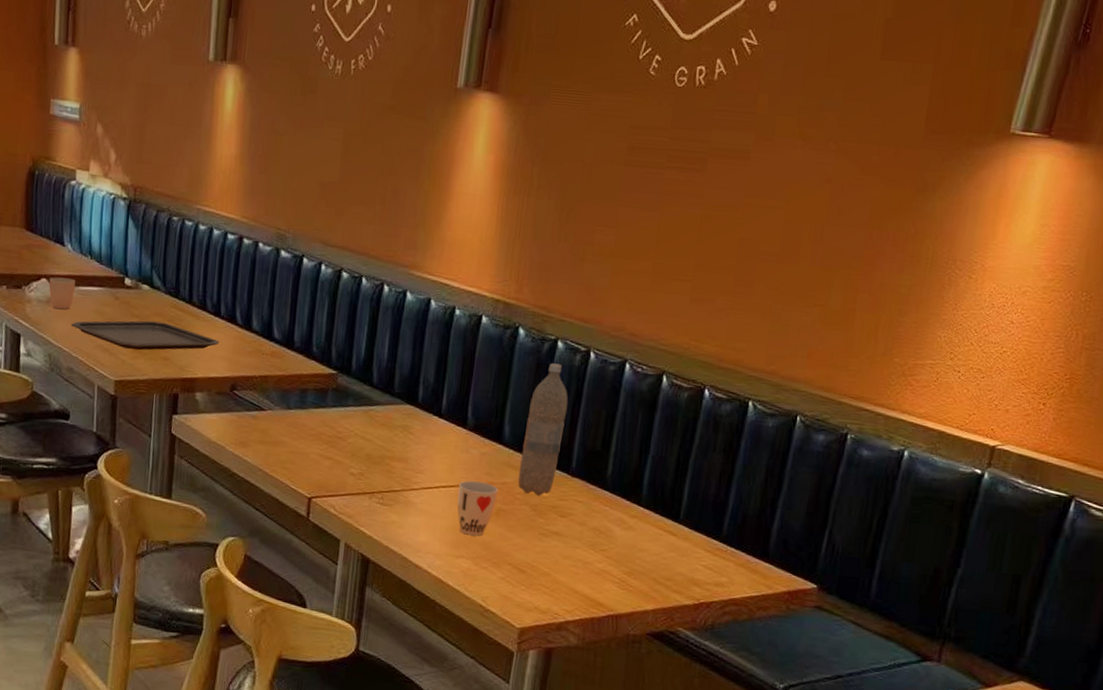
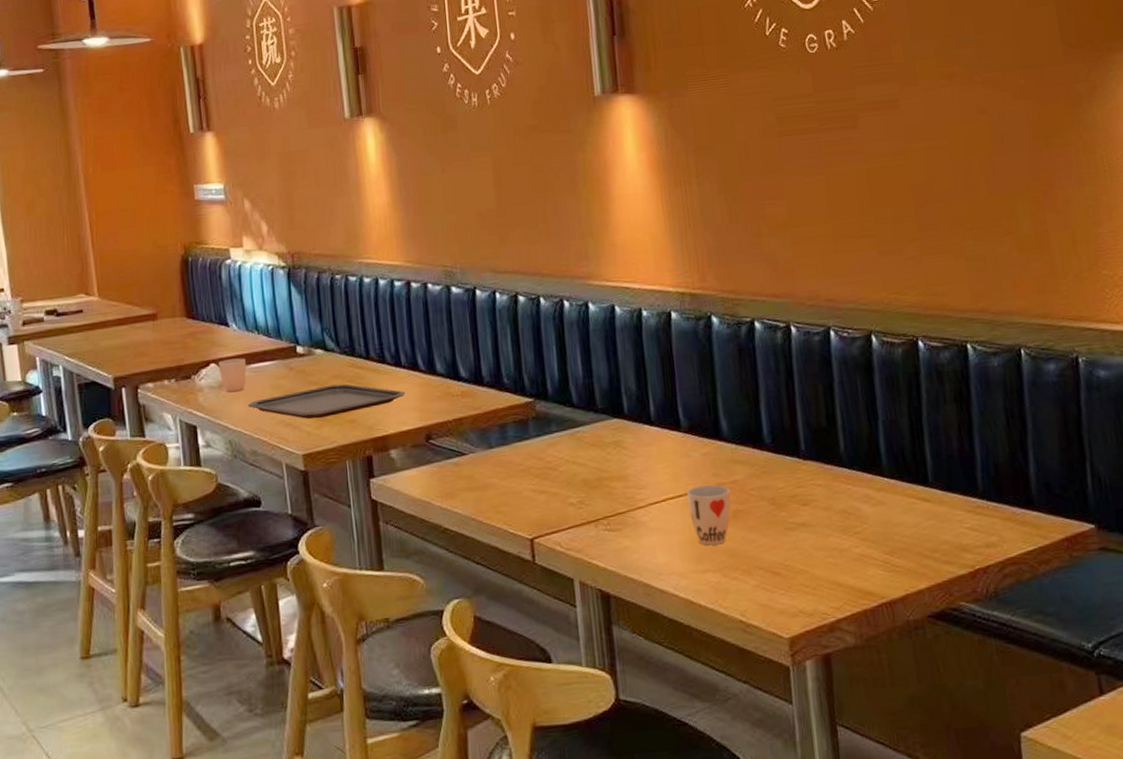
water bottle: present [518,363,569,496] -> none [741,345,787,488]

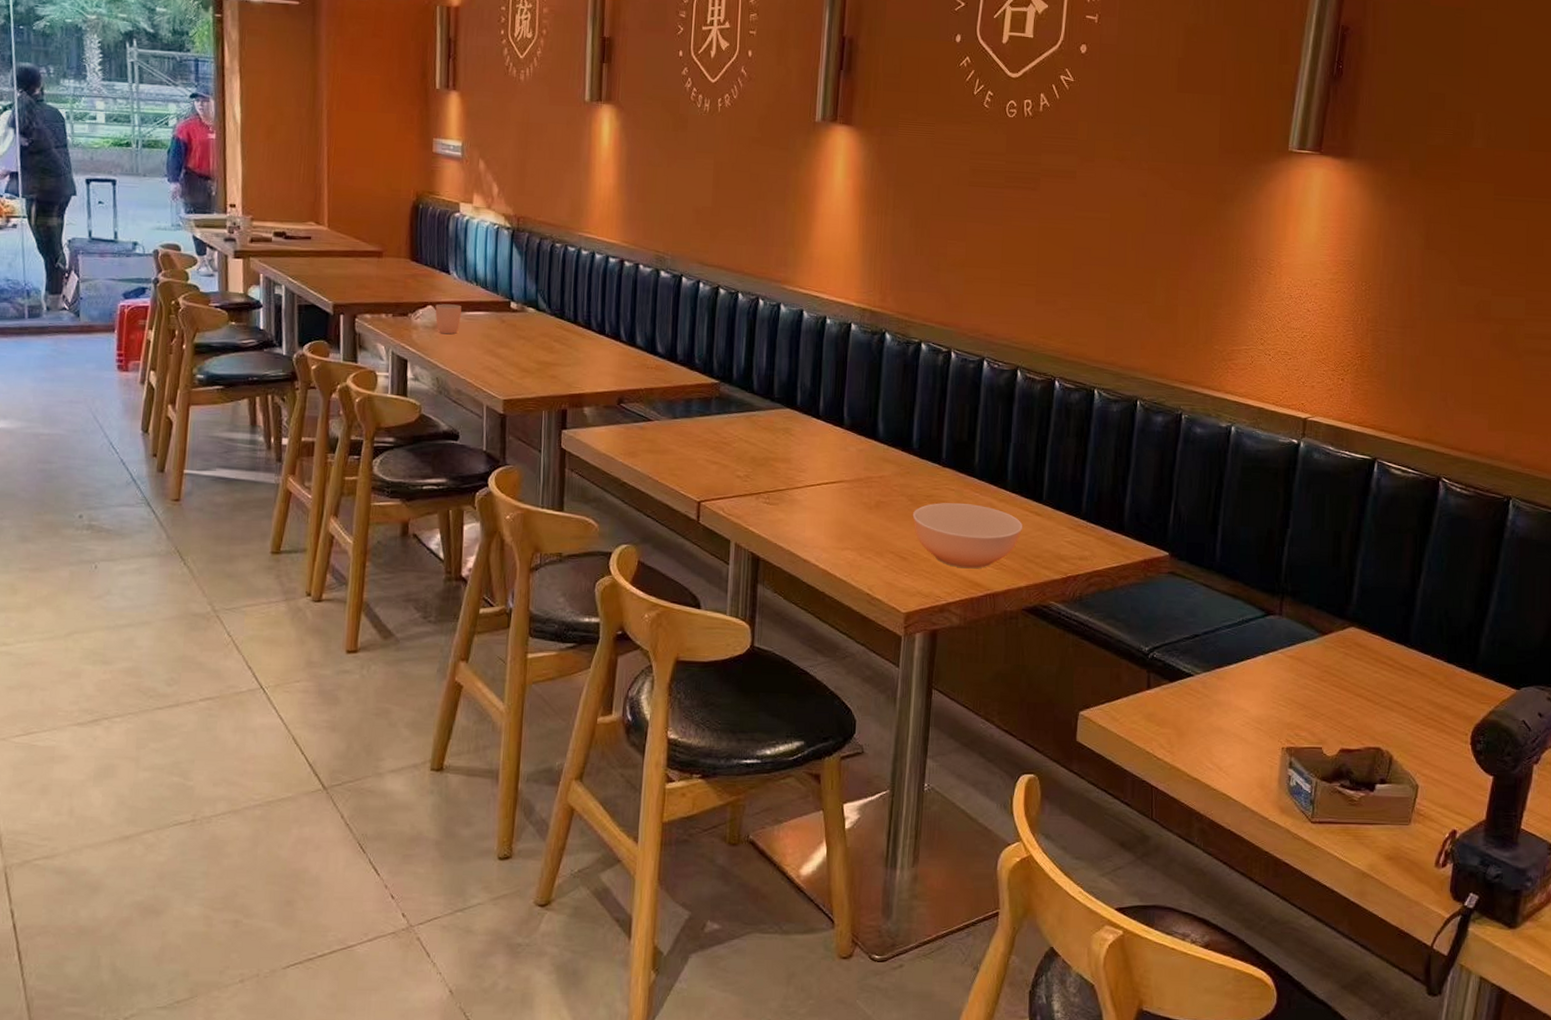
tray: present [247,384,406,419] -> none [458,341,605,370]
cup: present [687,485,731,546] -> none [839,476,877,528]
bowl: none [777,498,912,576] -> present [912,503,1023,569]

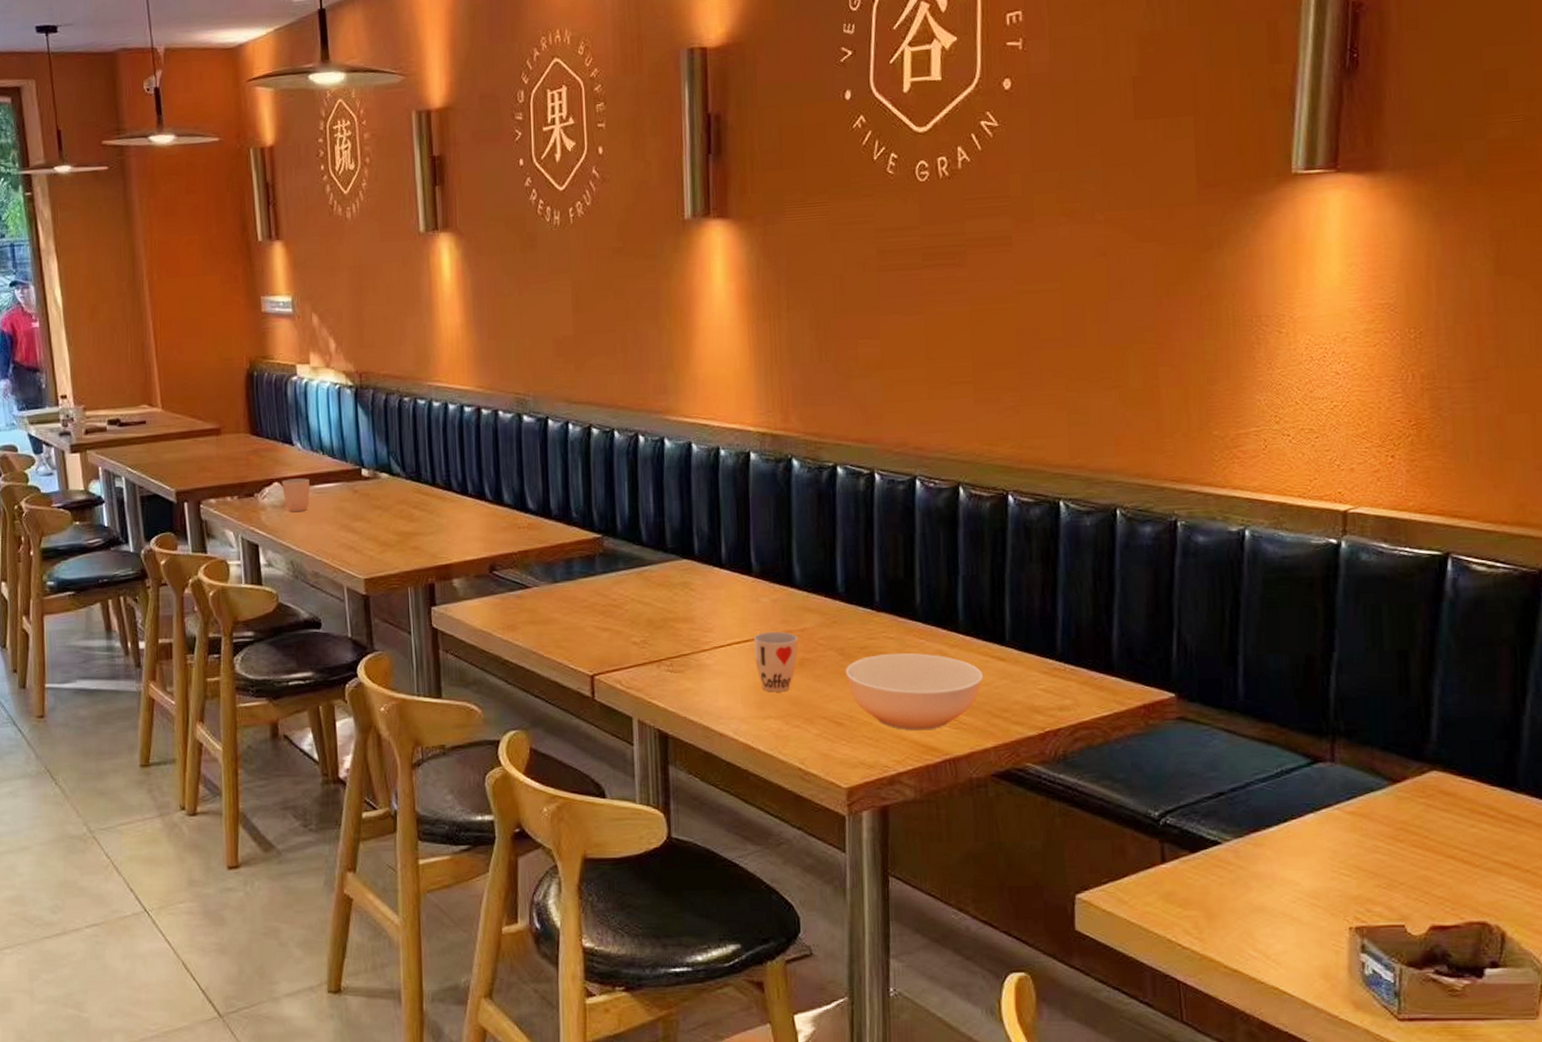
cup: none [839,476,877,528] -> present [754,632,799,692]

